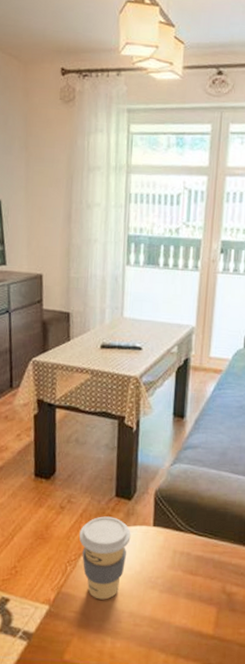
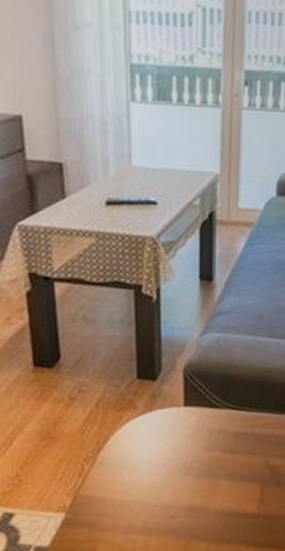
coffee cup: present [79,516,131,600] -> none [95,402,159,497]

